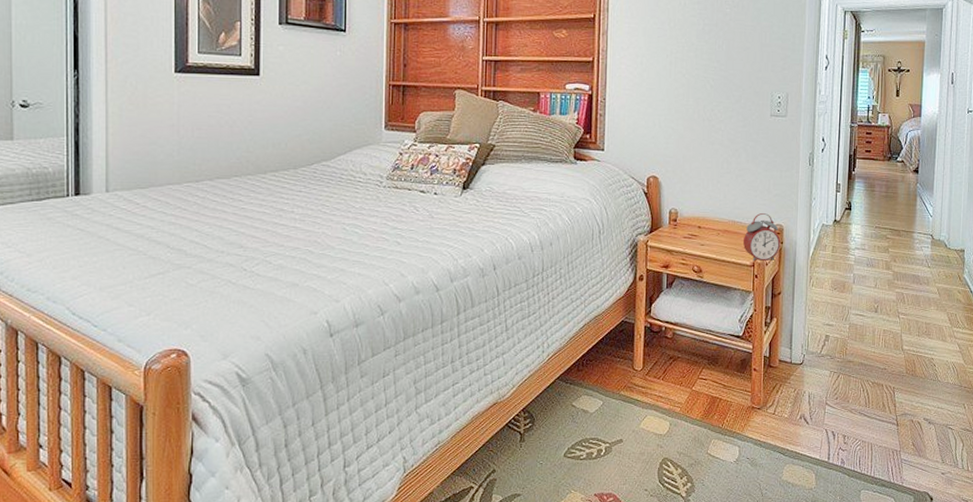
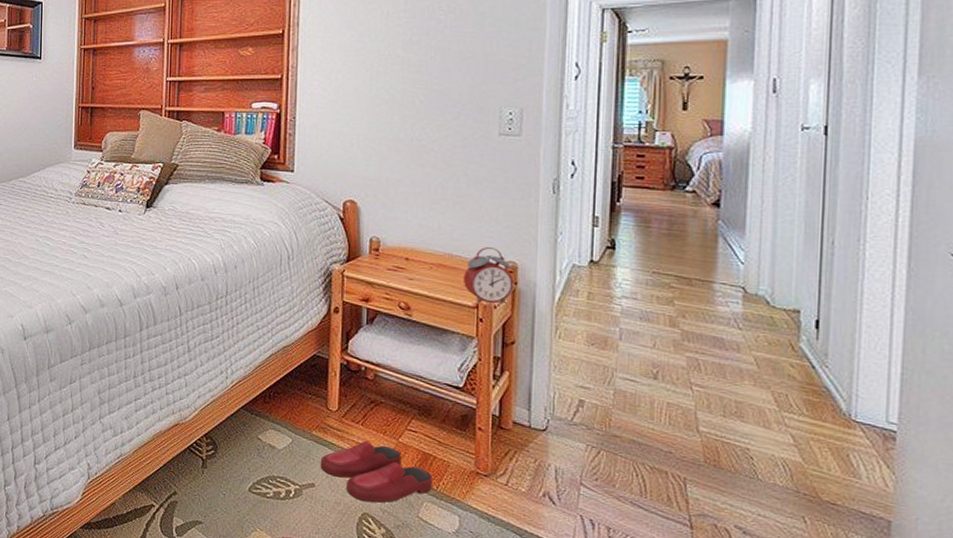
slippers: none [627,393,719,447] -> present [320,440,432,503]

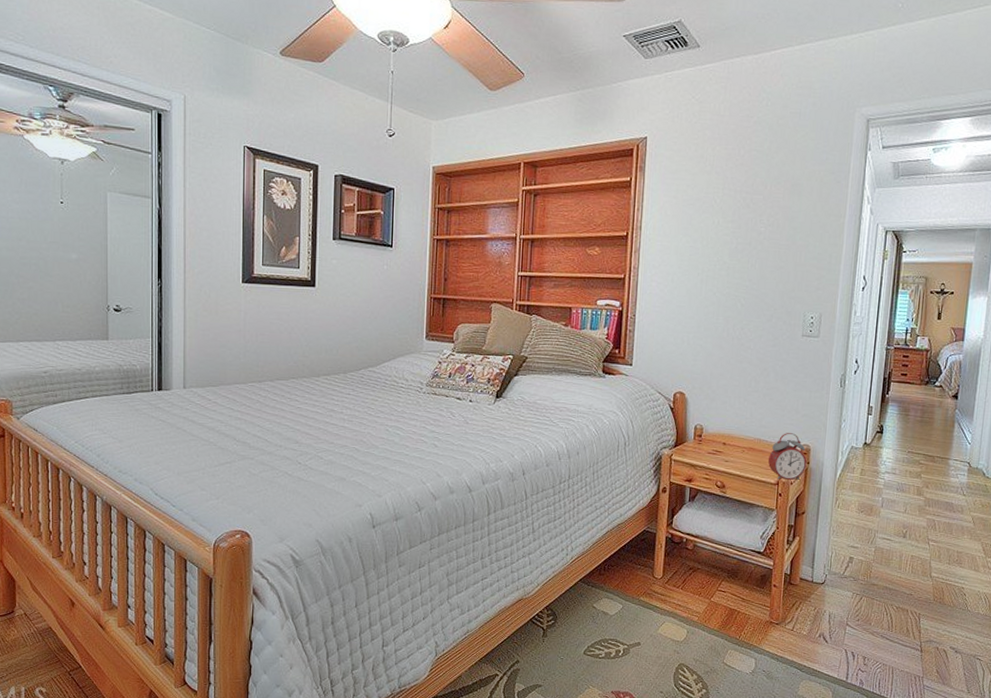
slippers: present [320,440,432,503] -> none [645,602,736,654]

